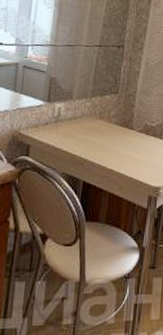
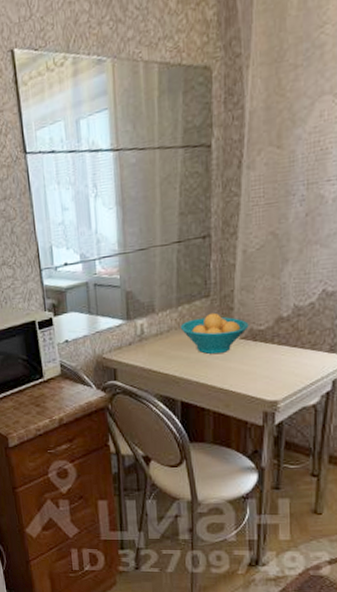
fruit bowl: none [91,107,145,142] -> present [180,312,249,355]

